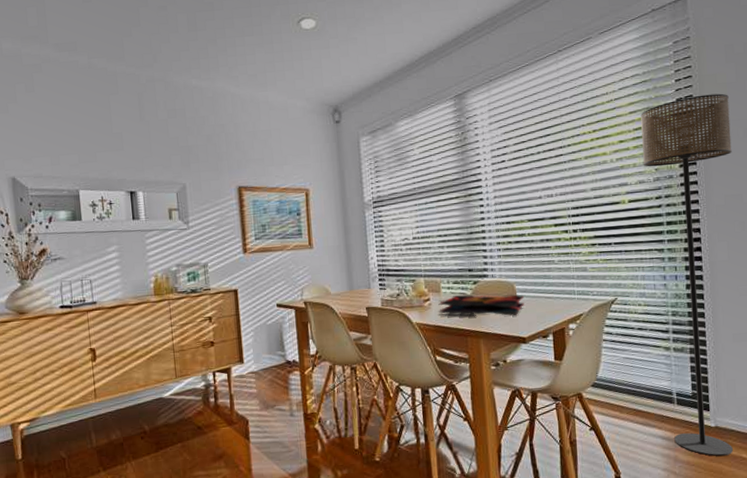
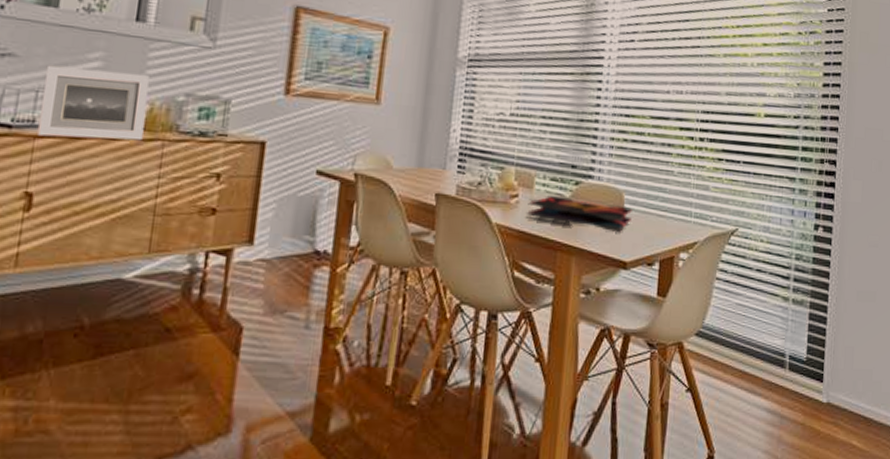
picture frame: none [83,256,155,310] -> present [36,65,149,141]
floor lamp: present [640,93,733,457] -> none [780,10,880,442]

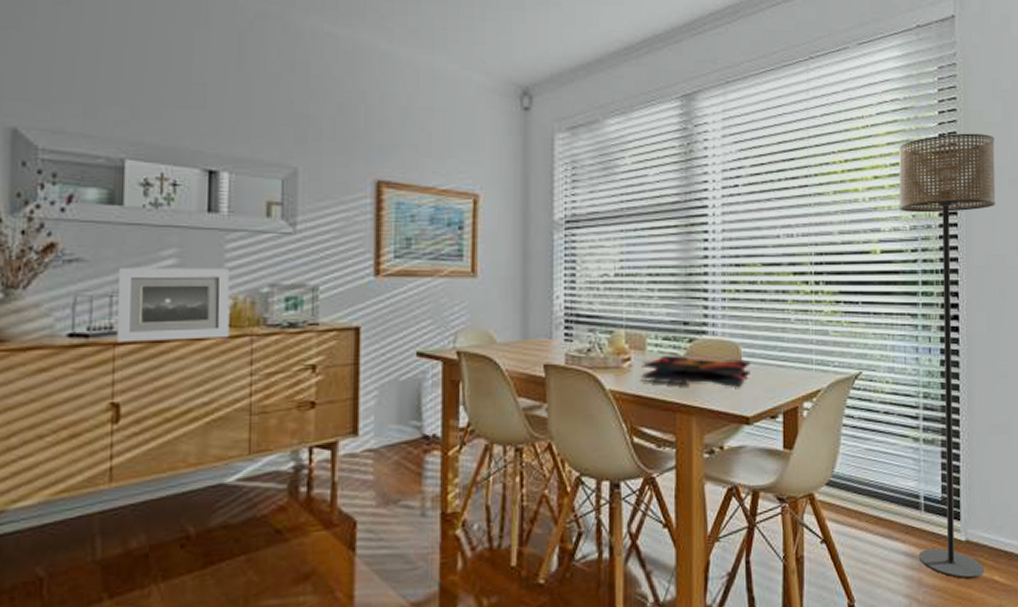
floor lamp: none [780,10,880,442] -> present [899,133,996,579]

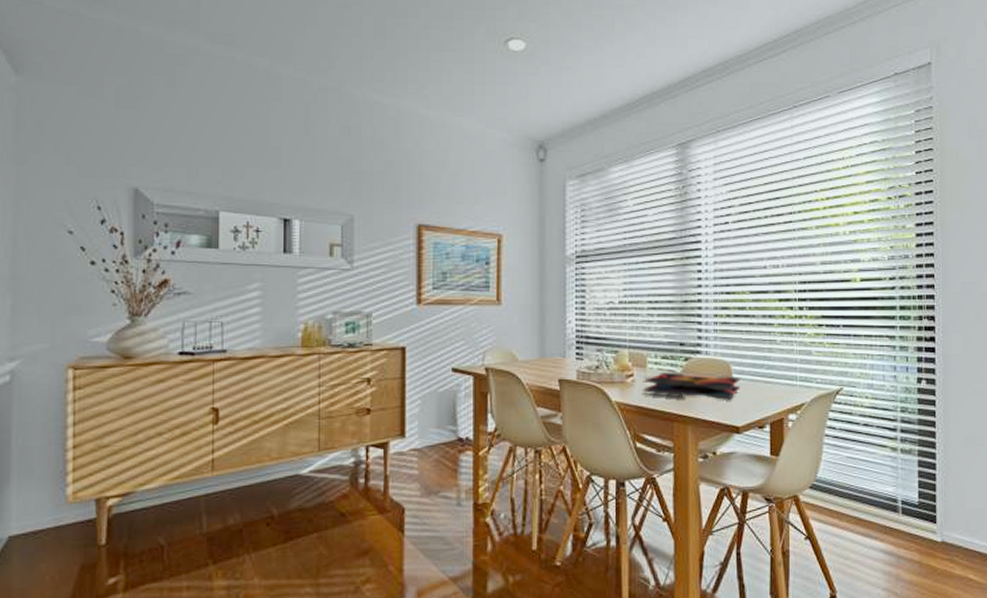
picture frame: present [115,267,230,343] -> none [214,298,302,360]
floor lamp: present [899,133,996,579] -> none [878,170,971,577]

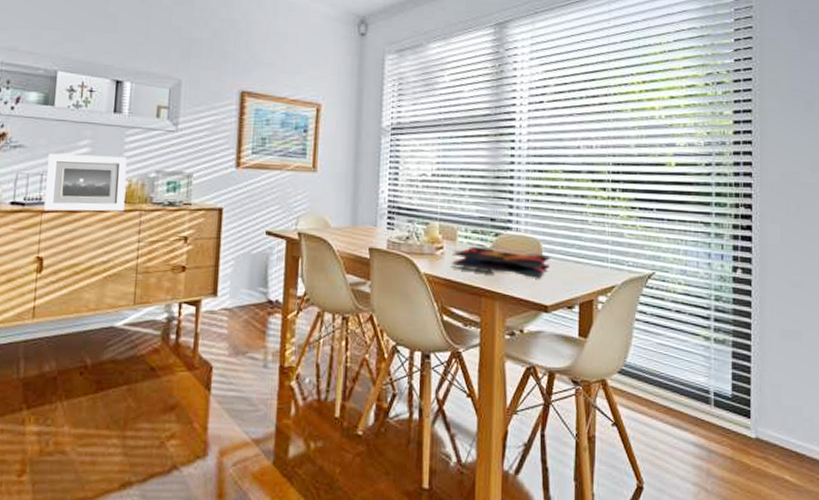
picture frame: none [214,298,302,360] -> present [43,153,127,212]

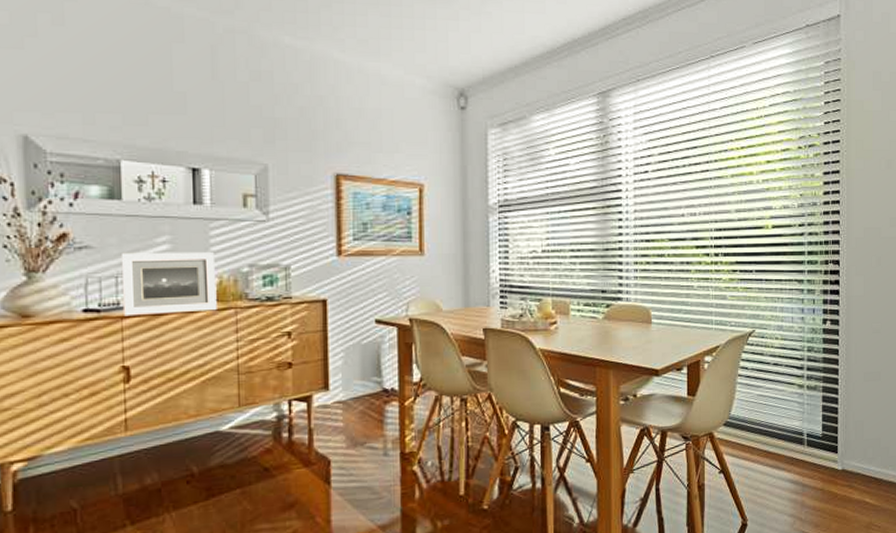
napkin: present [452,246,550,279] -> none [566,318,659,346]

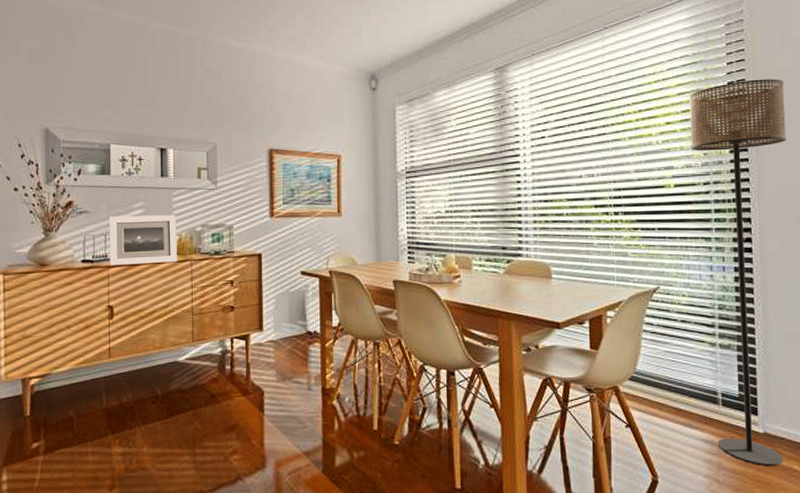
floor lamp: none [789,121,874,501] -> present [689,79,787,467]

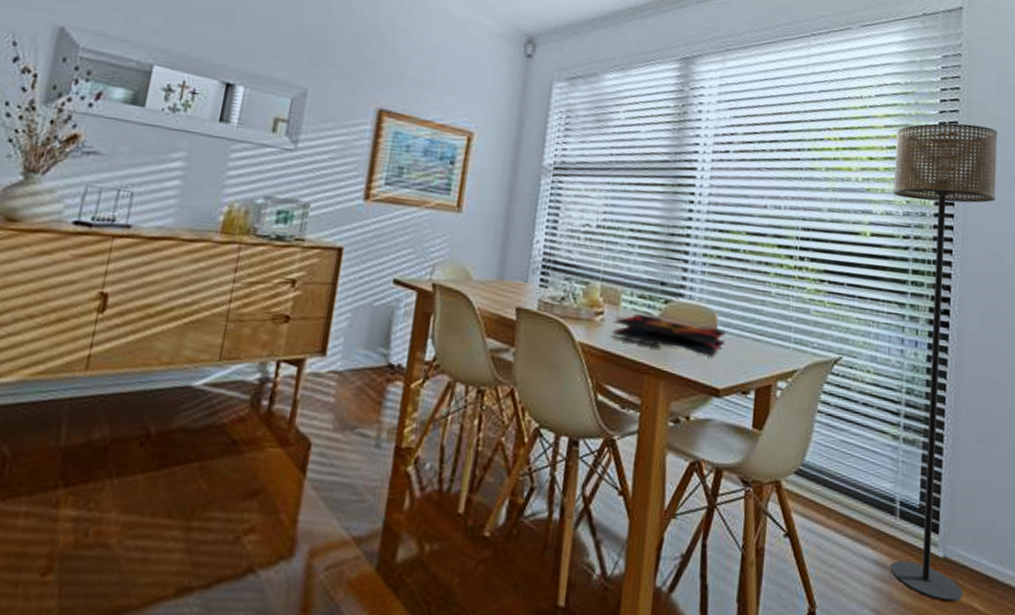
picture frame: present [108,214,177,266] -> none [115,164,230,243]
napkin: none [469,273,560,300] -> present [612,314,726,357]

